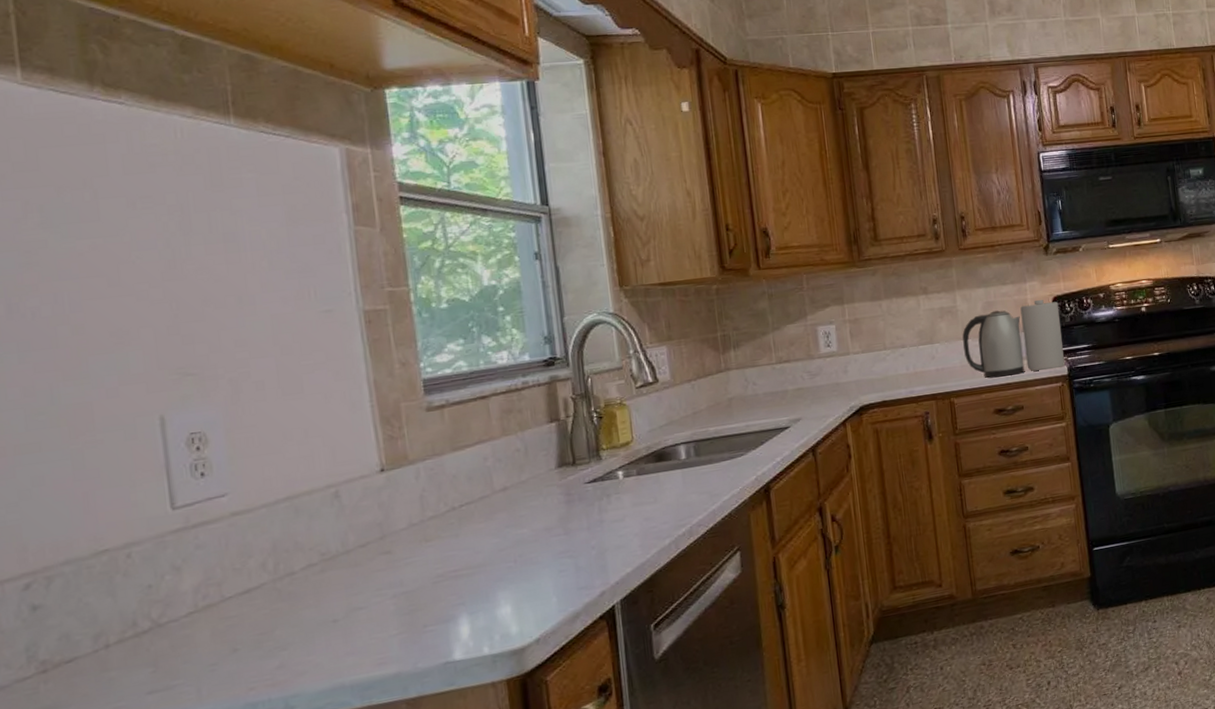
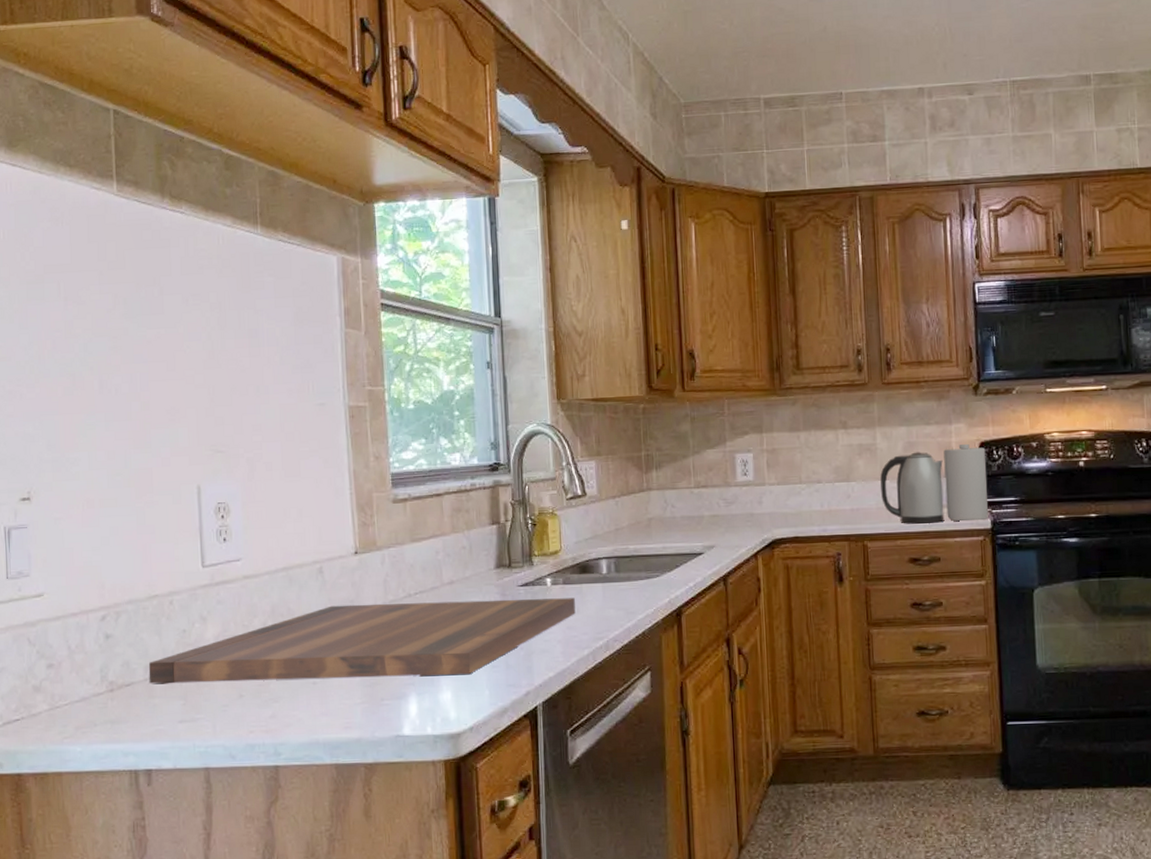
cutting board: none [98,488,653,655] -> present [148,598,576,684]

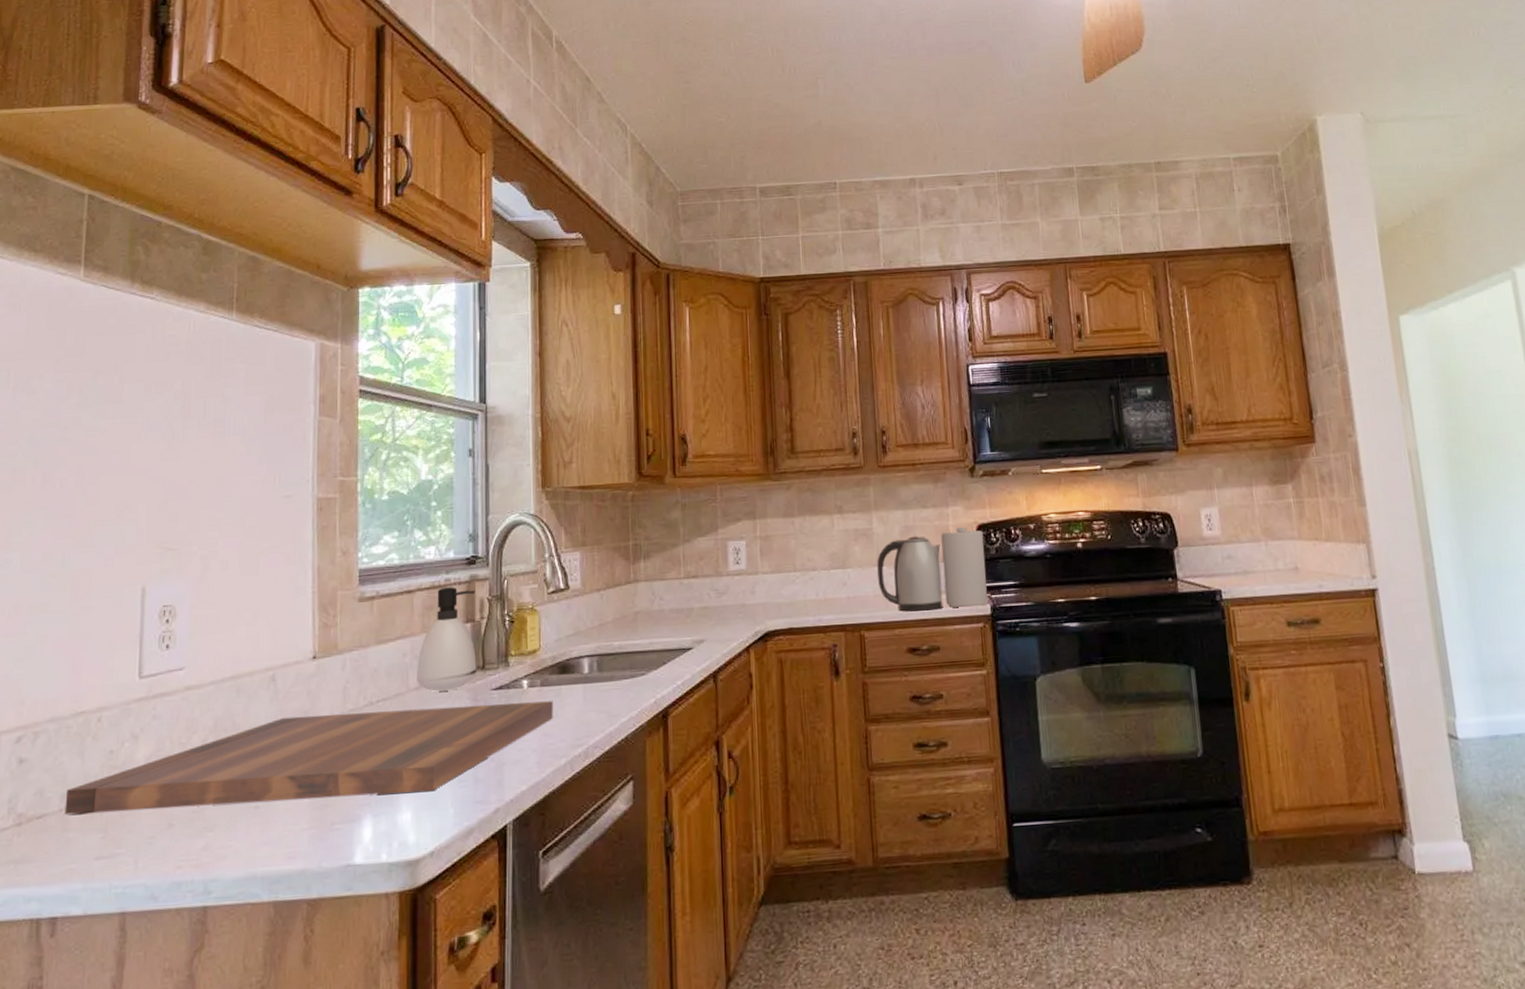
soap dispenser: none [449,491,504,586] -> present [417,587,477,692]

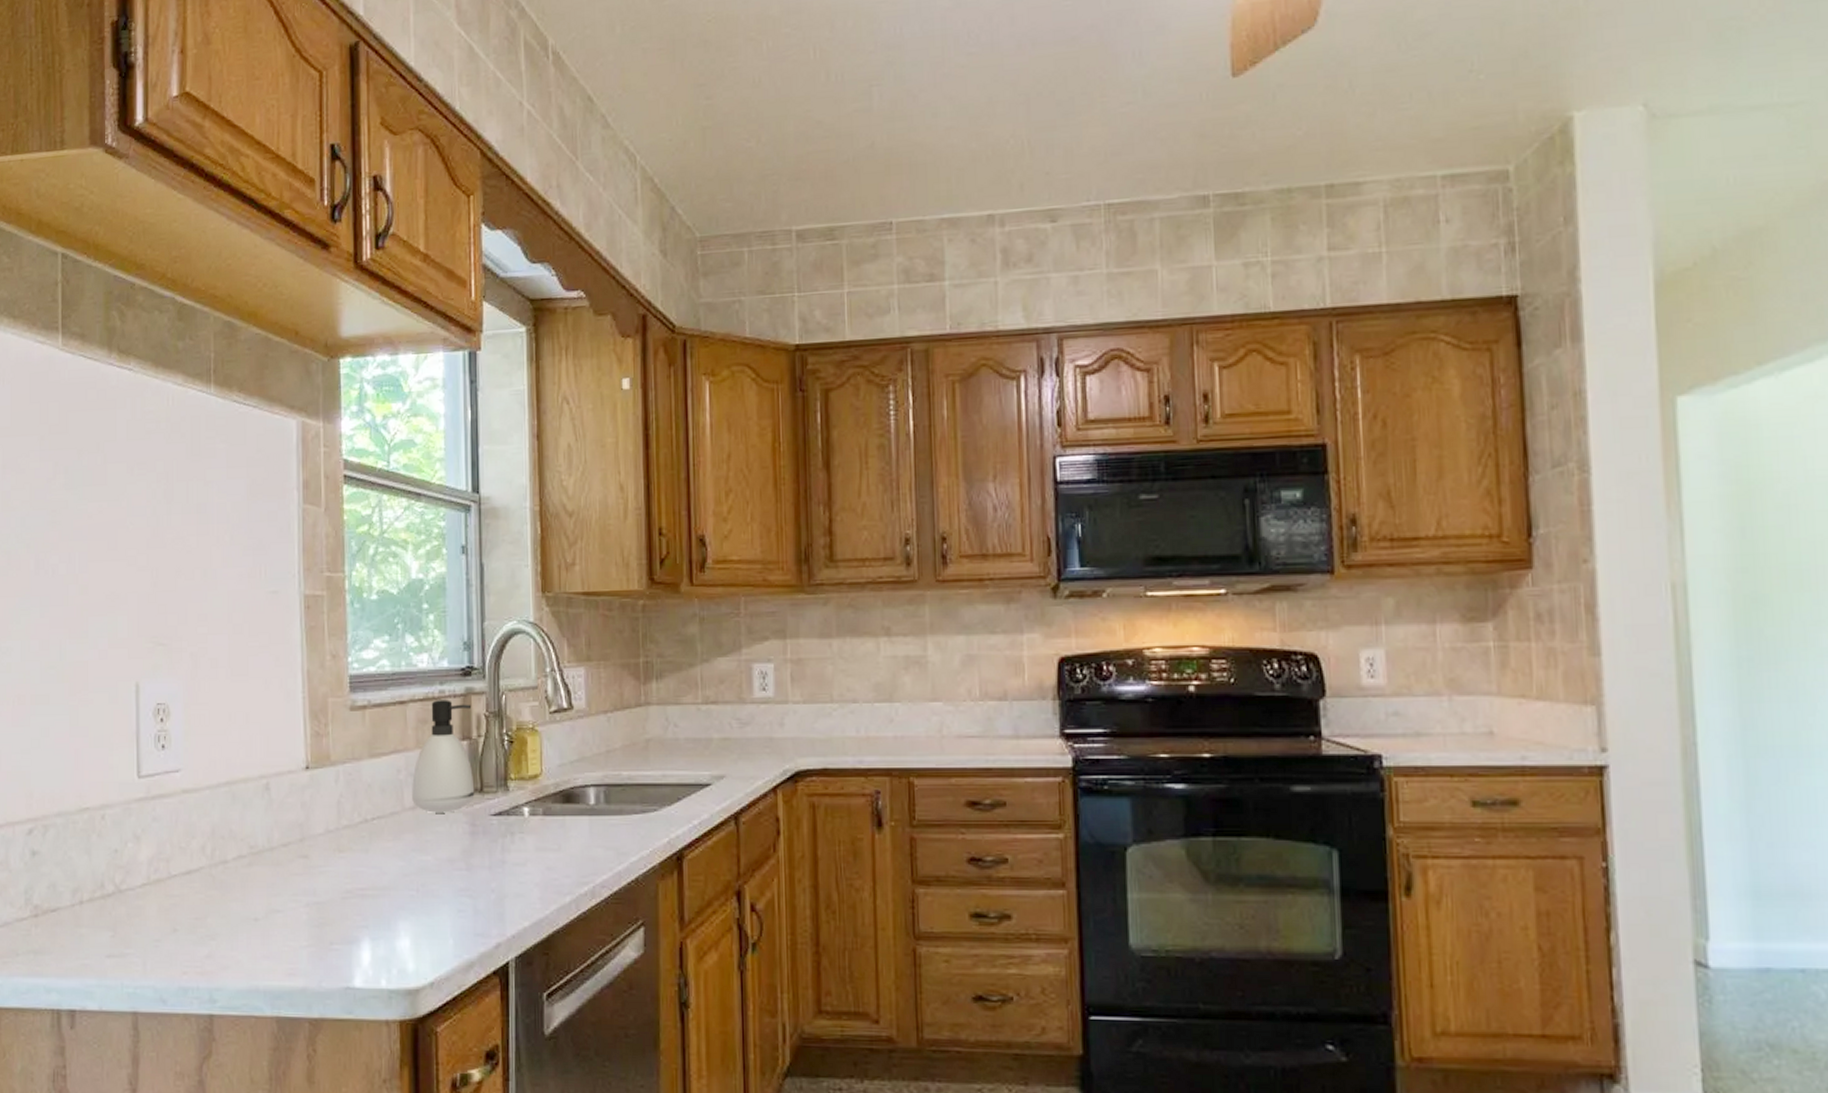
cutting board: present [64,701,553,815] -> none [76,829,557,918]
kettle: present [877,536,943,612] -> none [931,667,1012,758]
paper towel holder: present [941,527,988,608] -> none [1012,660,1069,757]

